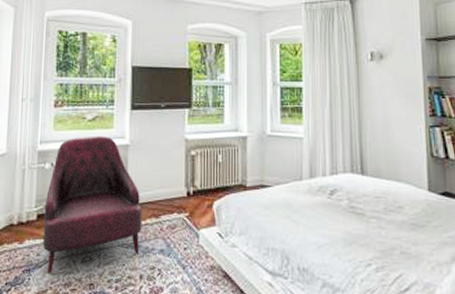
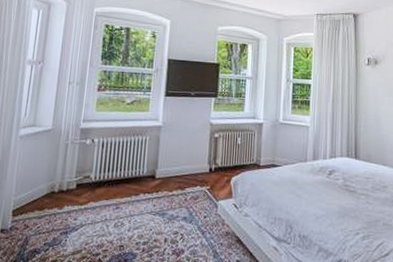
armchair: present [42,136,143,275] -> none [80,117,170,237]

